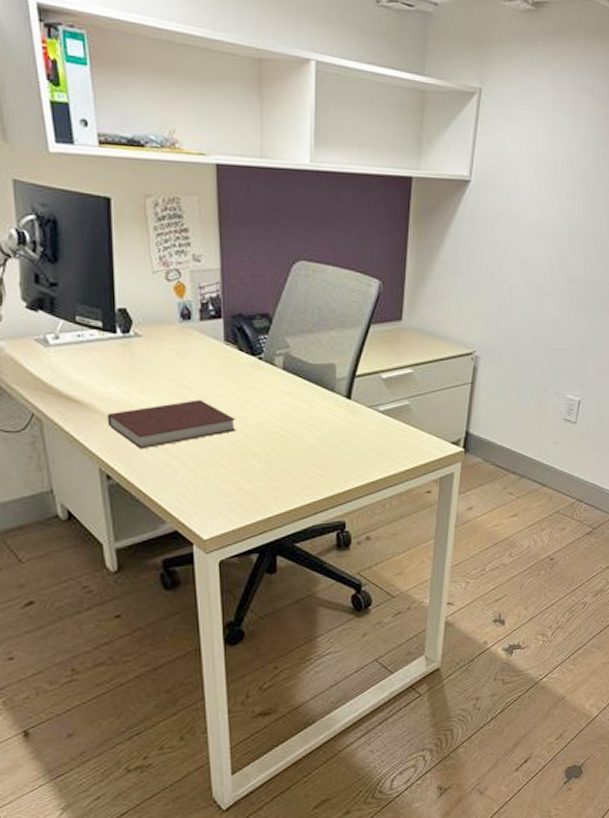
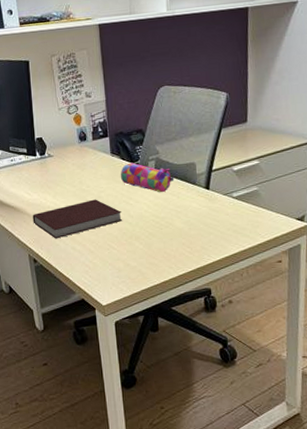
pencil case: none [236,355,308,399] -> present [120,162,174,193]

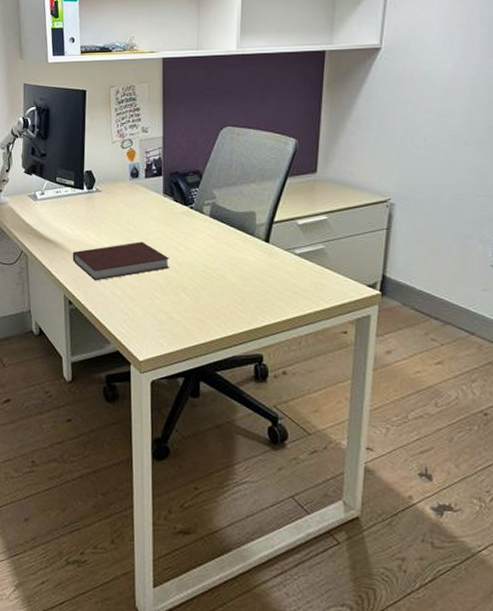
pencil case: present [120,162,174,193] -> none [171,205,231,242]

